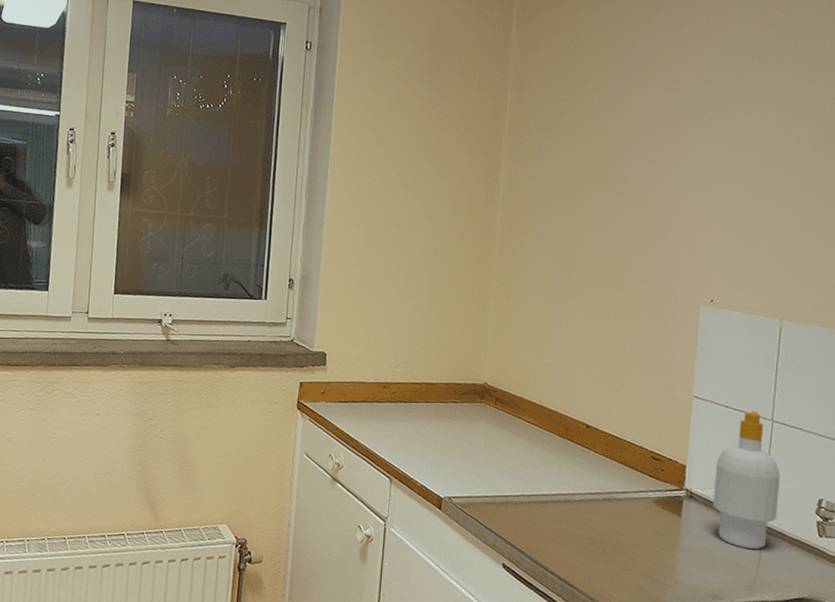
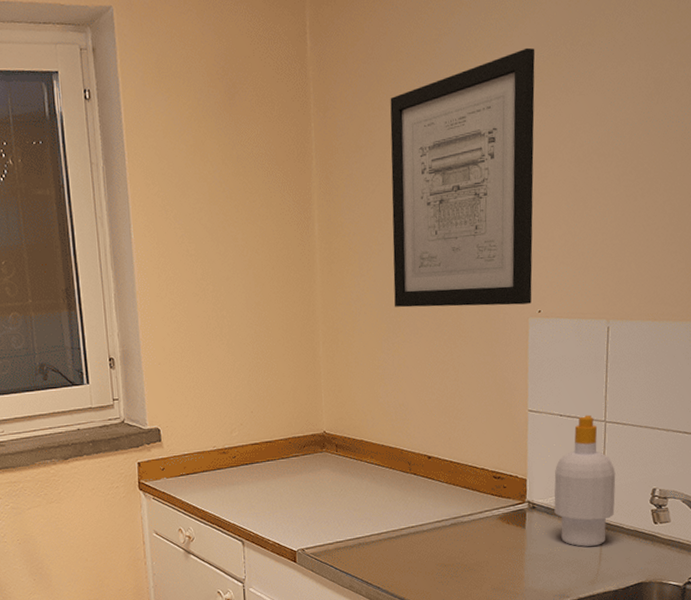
wall art: none [568,59,725,292] -> present [390,47,535,308]

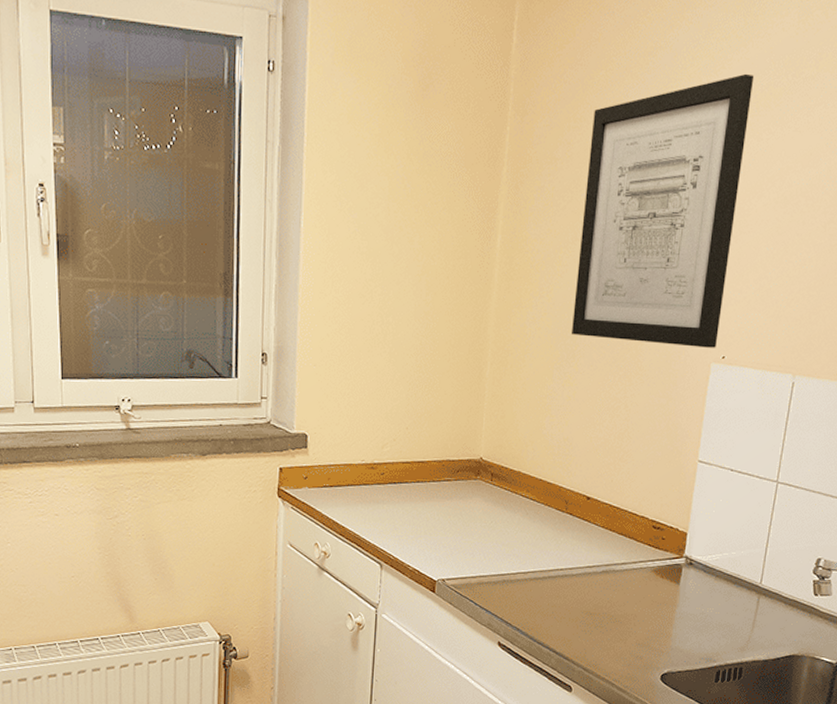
soap bottle: present [554,414,616,547] -> none [712,472,781,611]

